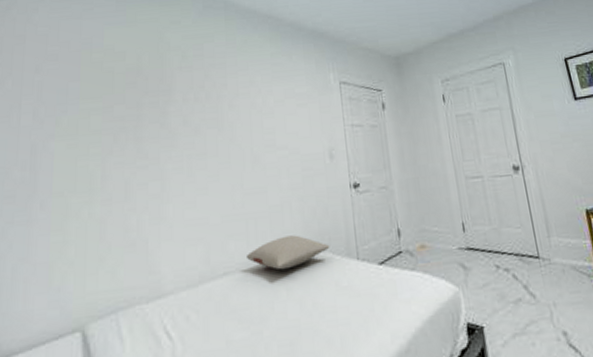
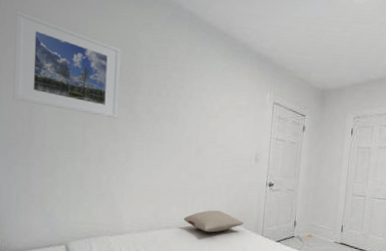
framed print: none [11,35,147,141] -> present [13,10,122,119]

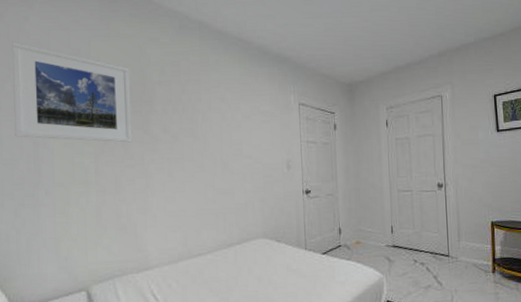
pillow: present [183,210,244,233] -> none [216,228,284,254]

